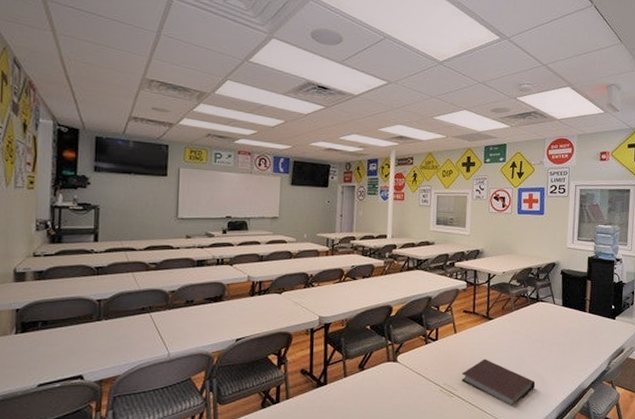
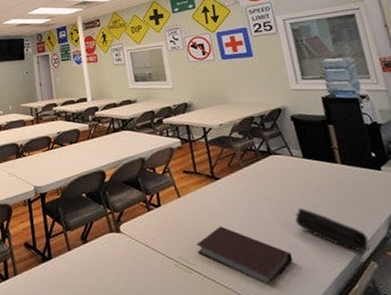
pencil case: none [544,347,593,380] -> present [295,208,369,251]

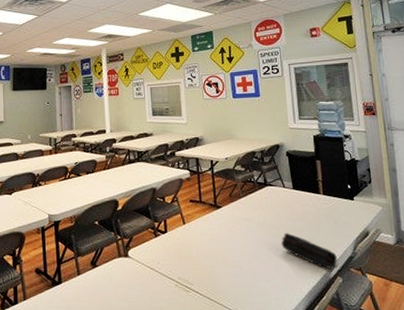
notebook: present [196,226,293,284] -> none [196,249,276,299]

